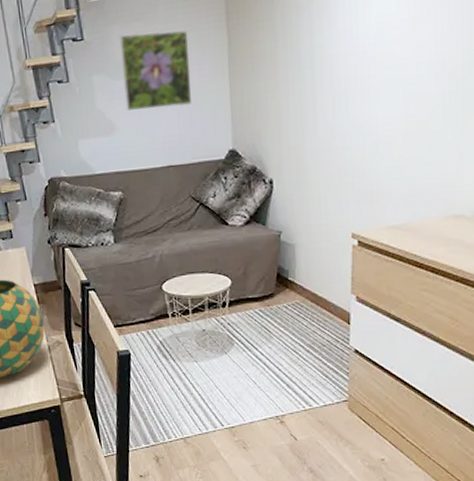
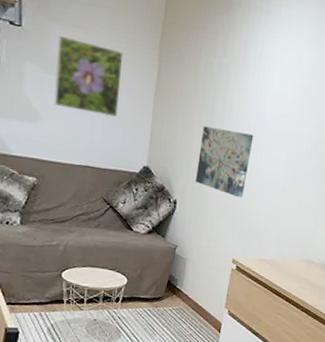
wall art: none [290,76,356,158] -> present [195,126,254,198]

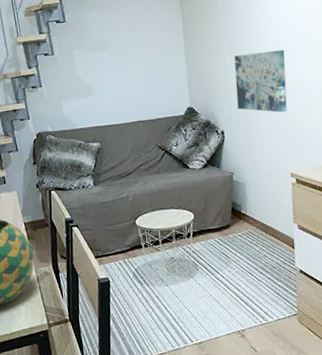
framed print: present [54,35,124,118] -> none [95,14,156,77]

